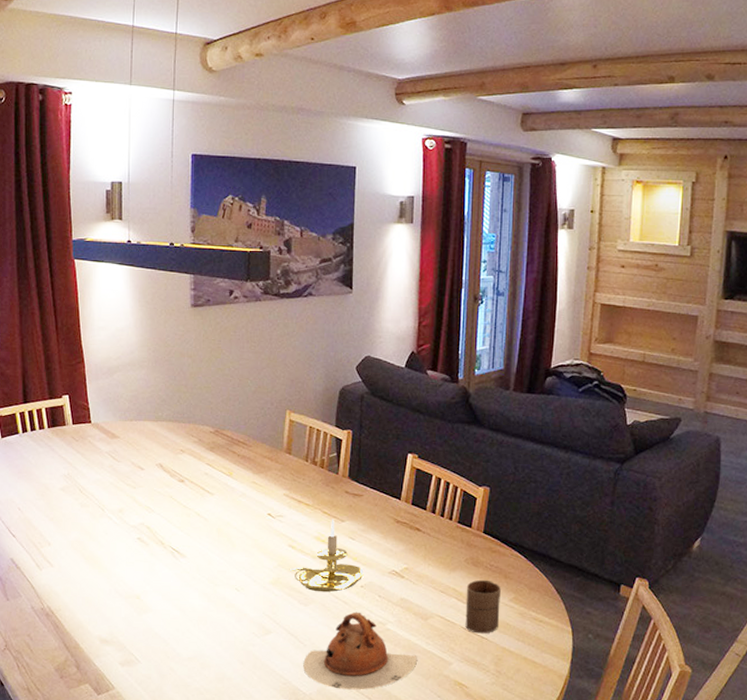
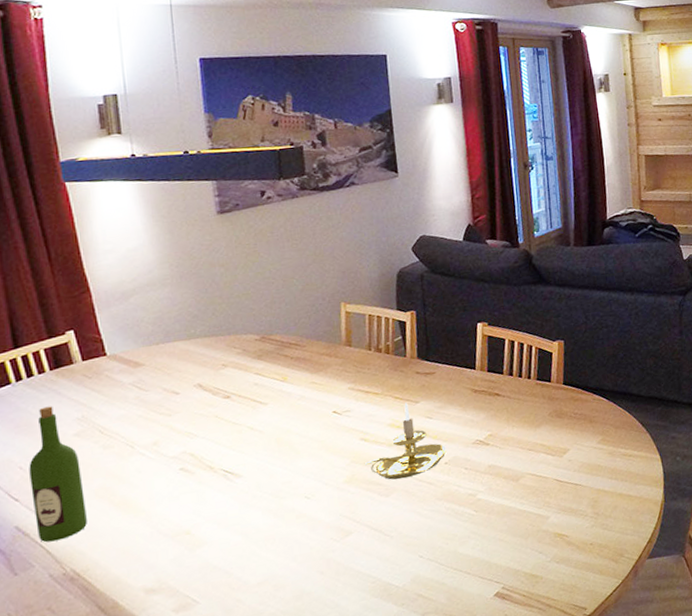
wine bottle: none [25,459,63,579] -> present [29,406,87,543]
teapot: present [303,611,417,690] -> none [392,489,514,574]
cup: present [465,579,502,634] -> none [553,428,590,482]

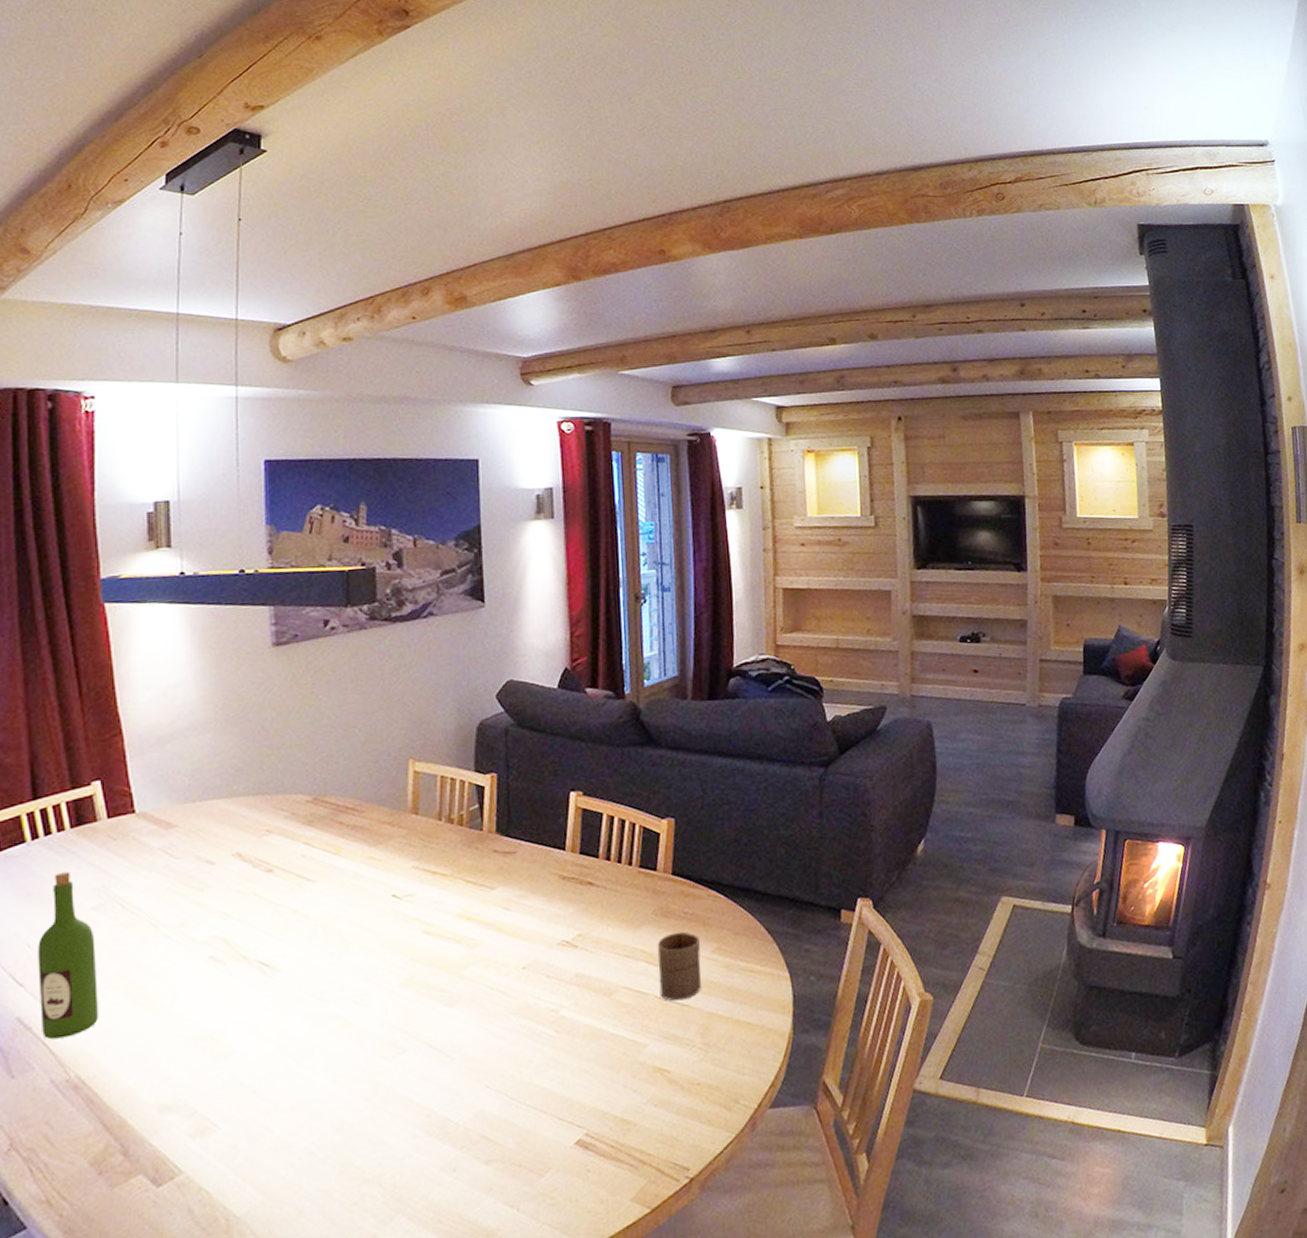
candle holder: present [364,402,447,480] -> none [425,888,525,985]
cup: none [553,428,590,482] -> present [657,931,702,1001]

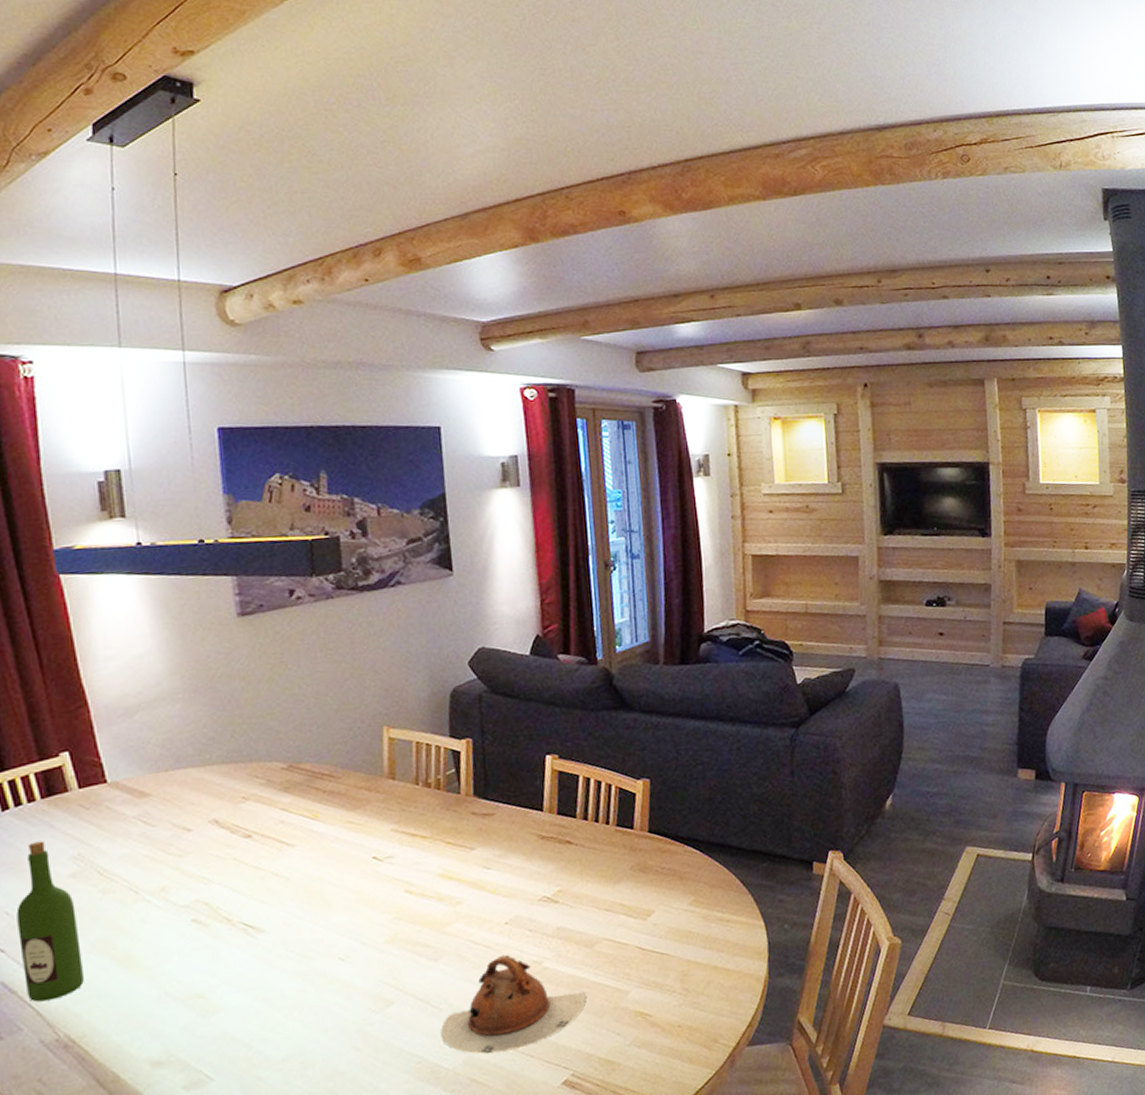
teapot: none [452,1001,603,1109] -> present [441,954,586,1055]
cup: present [657,931,702,1001] -> none [635,885,680,951]

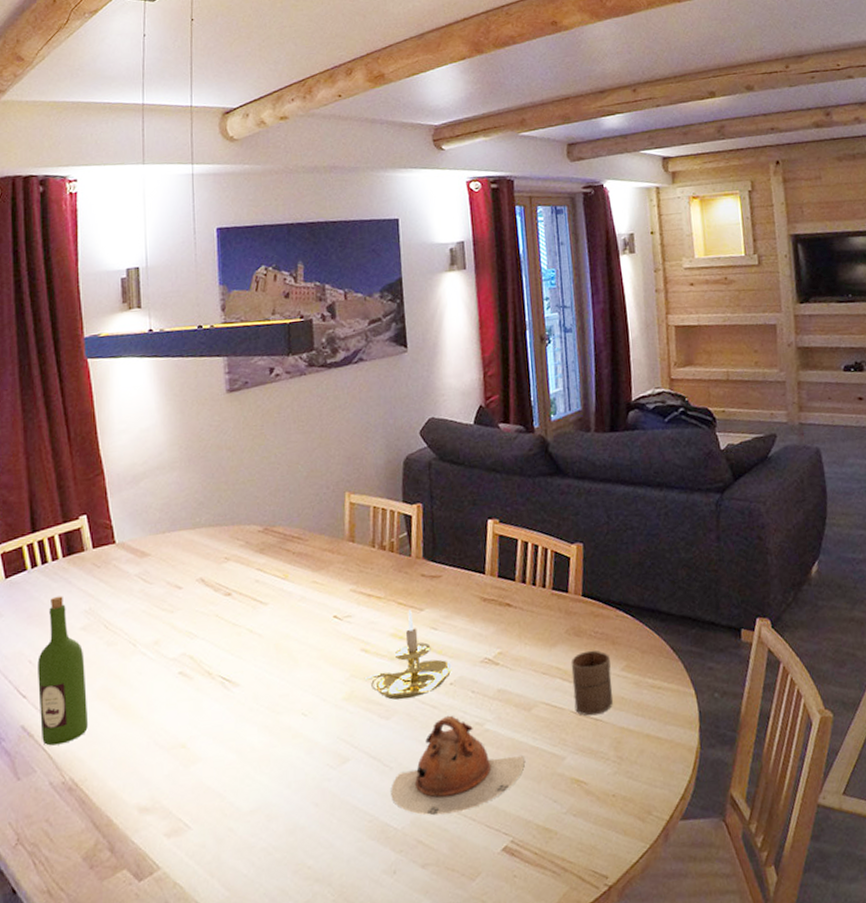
candle holder: none [409,848,507,941] -> present [364,609,452,700]
cup: none [635,885,680,951] -> present [570,650,613,716]

